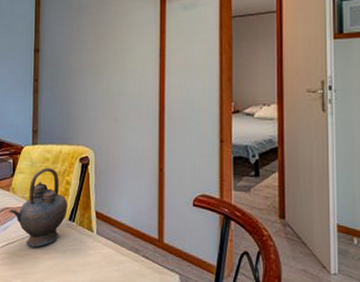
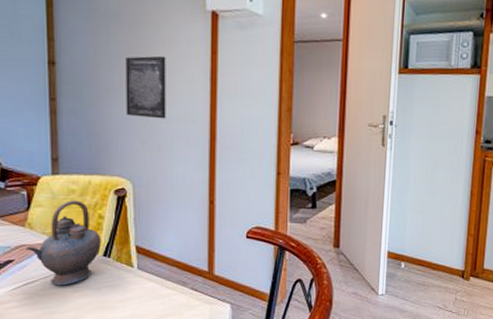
wall art: none [91,38,123,93] -> present [126,55,166,119]

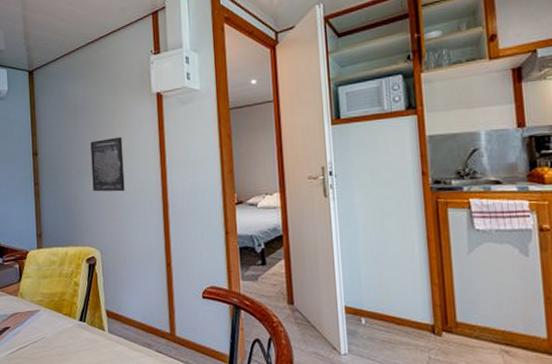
teapot: present [25,200,101,286] -> none [18,270,77,350]

